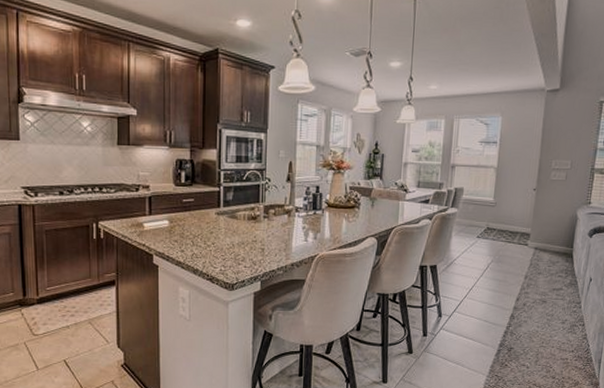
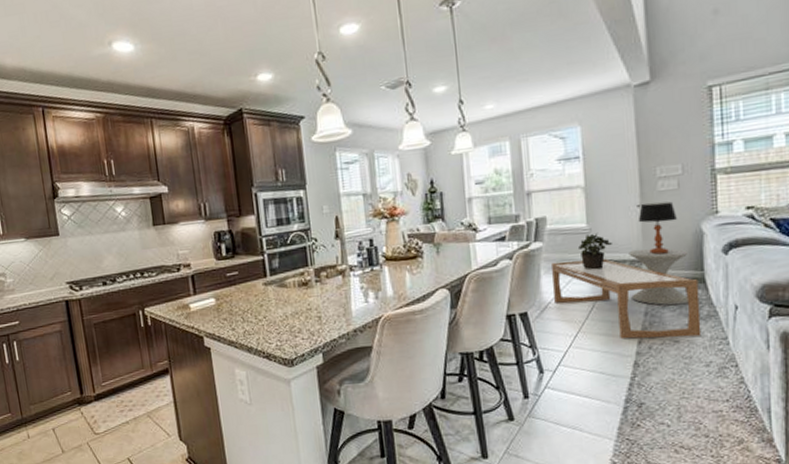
coffee table: none [459,227,568,299] -> present [552,258,702,339]
potted plant: none [484,206,510,237] -> present [579,232,612,270]
side table: none [517,224,564,273] -> present [628,248,688,306]
table lamp: none [532,188,561,231] -> present [638,201,677,255]

